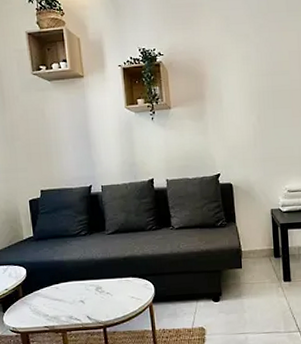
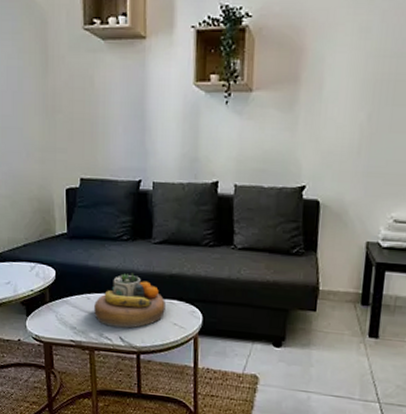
decorative bowl: none [62,261,123,310] -> present [94,273,165,329]

